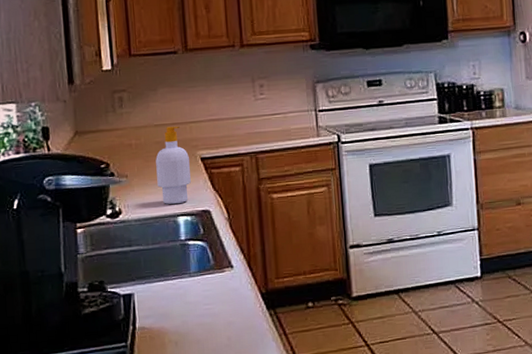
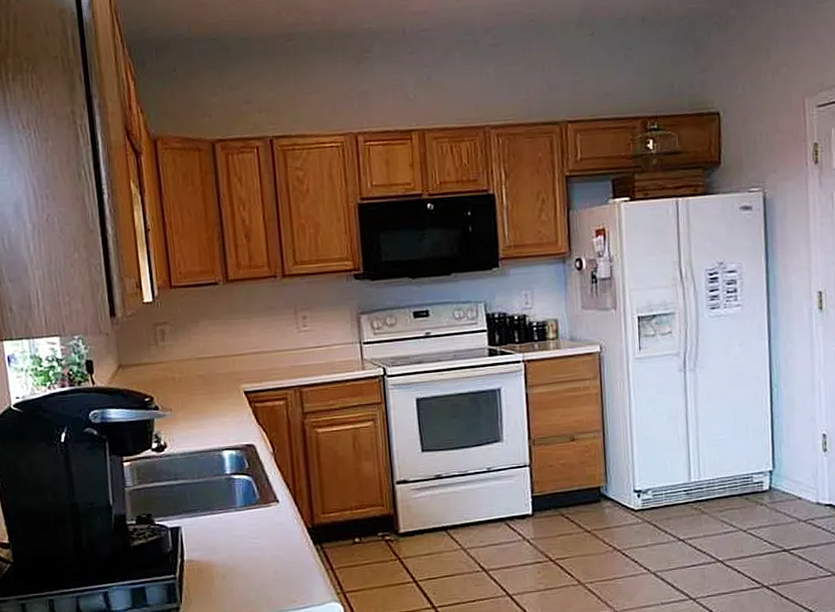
soap bottle: present [155,126,191,205] -> none [199,359,235,439]

